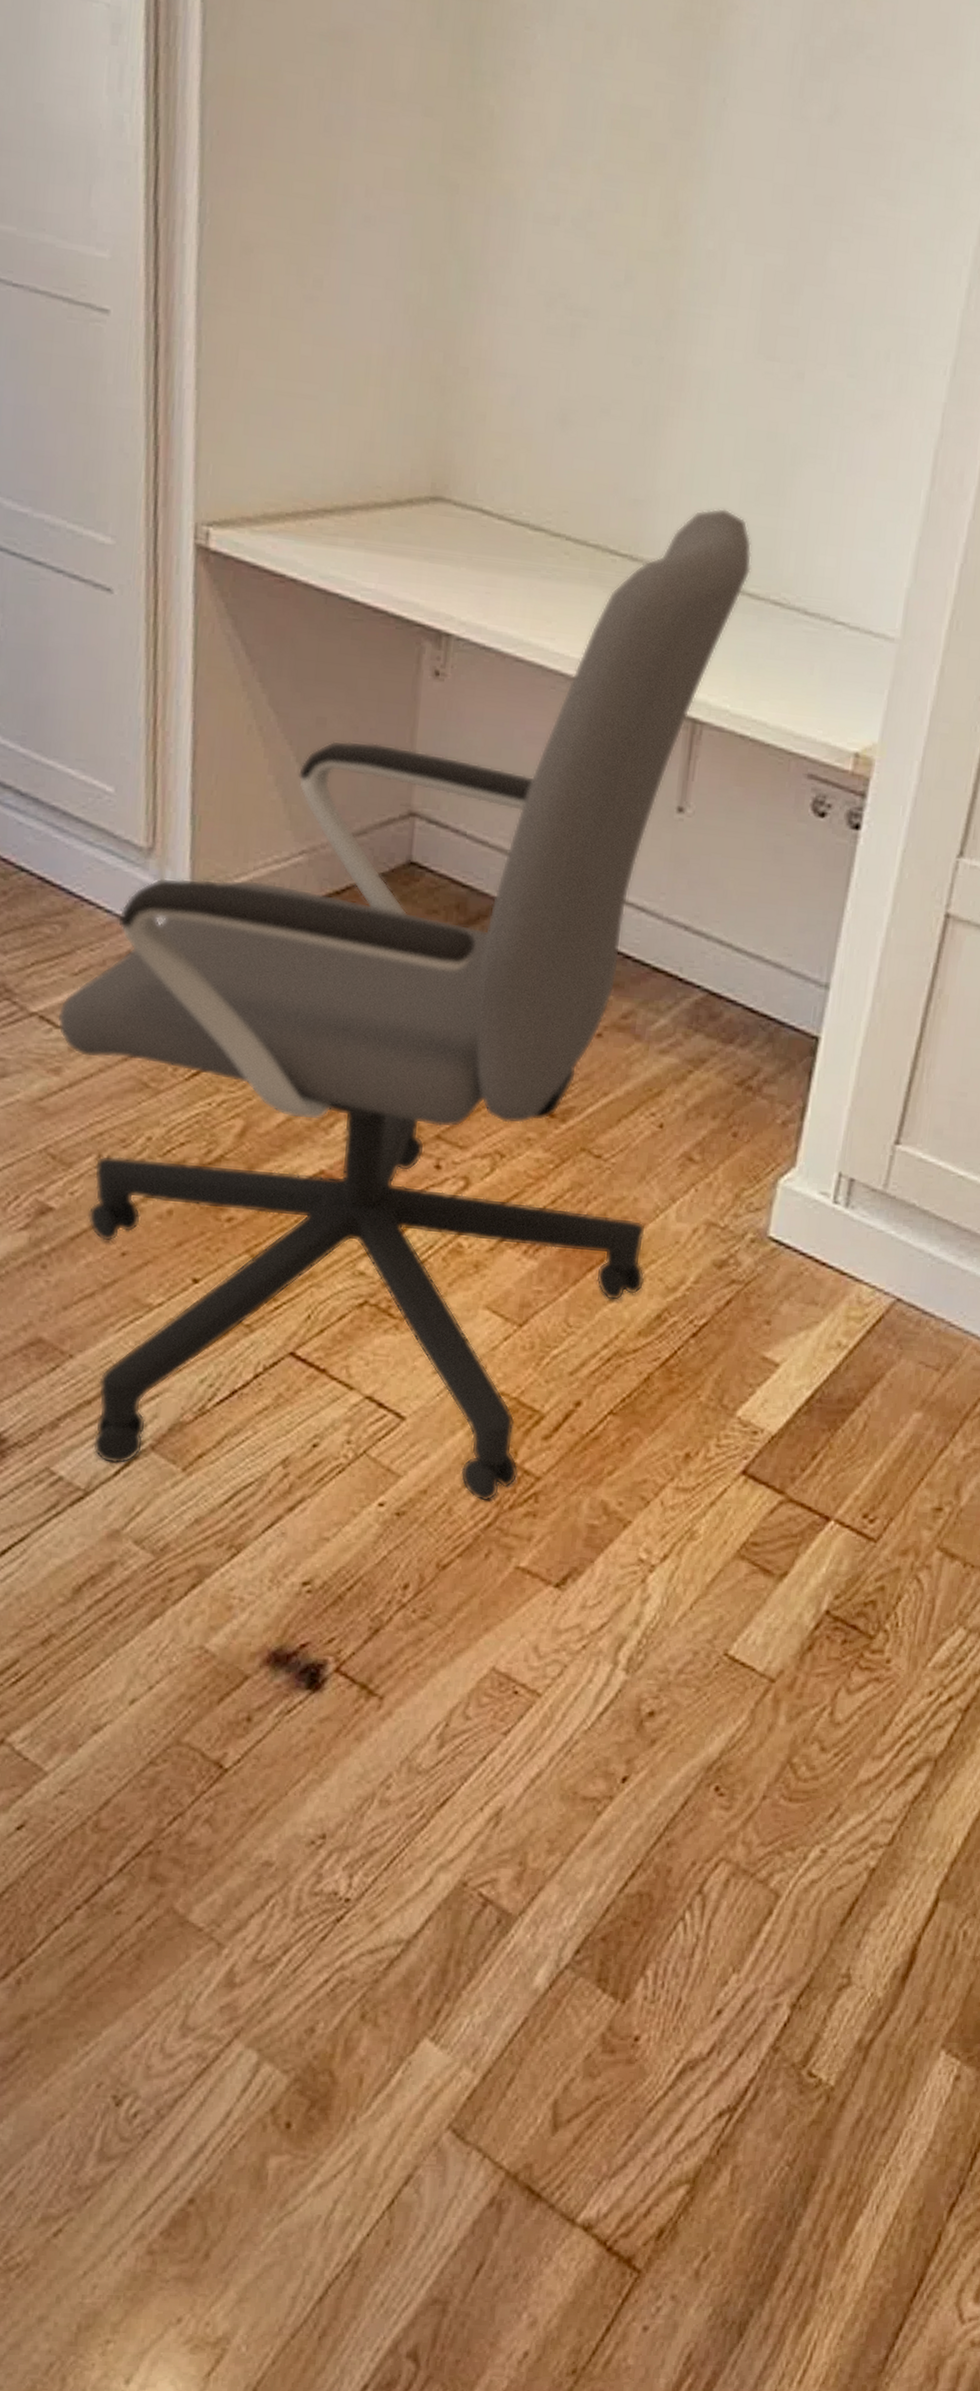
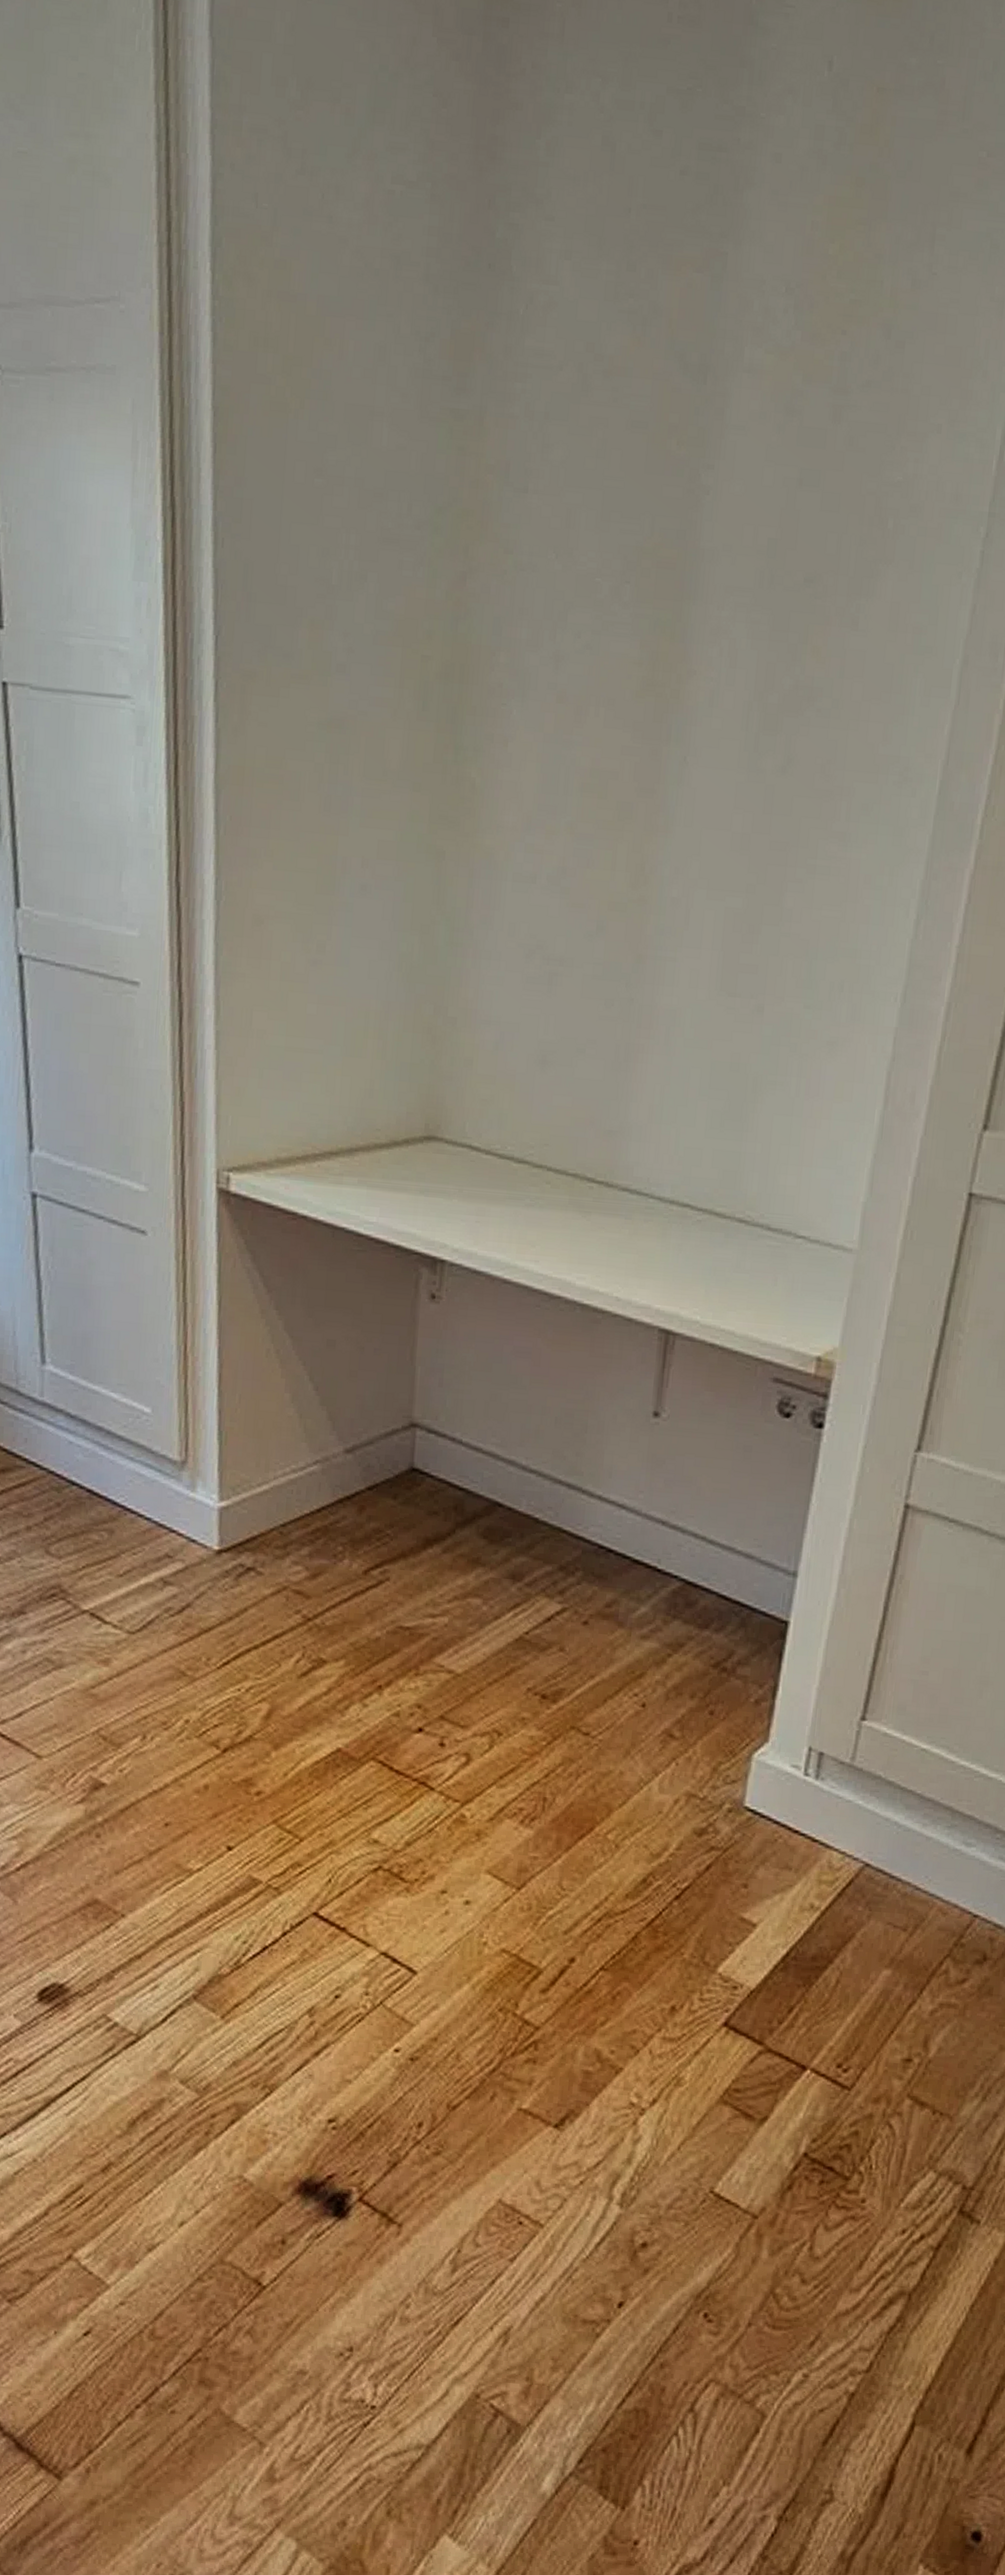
office chair: present [57,507,752,1502] -> none [106,1134,718,2049]

